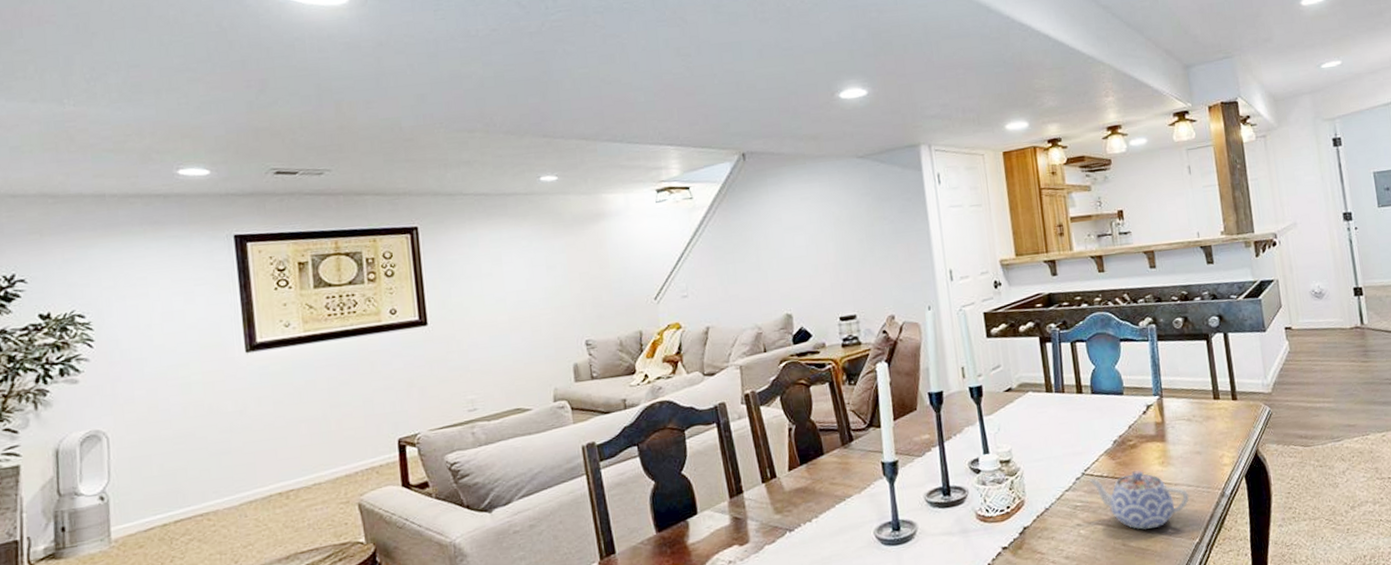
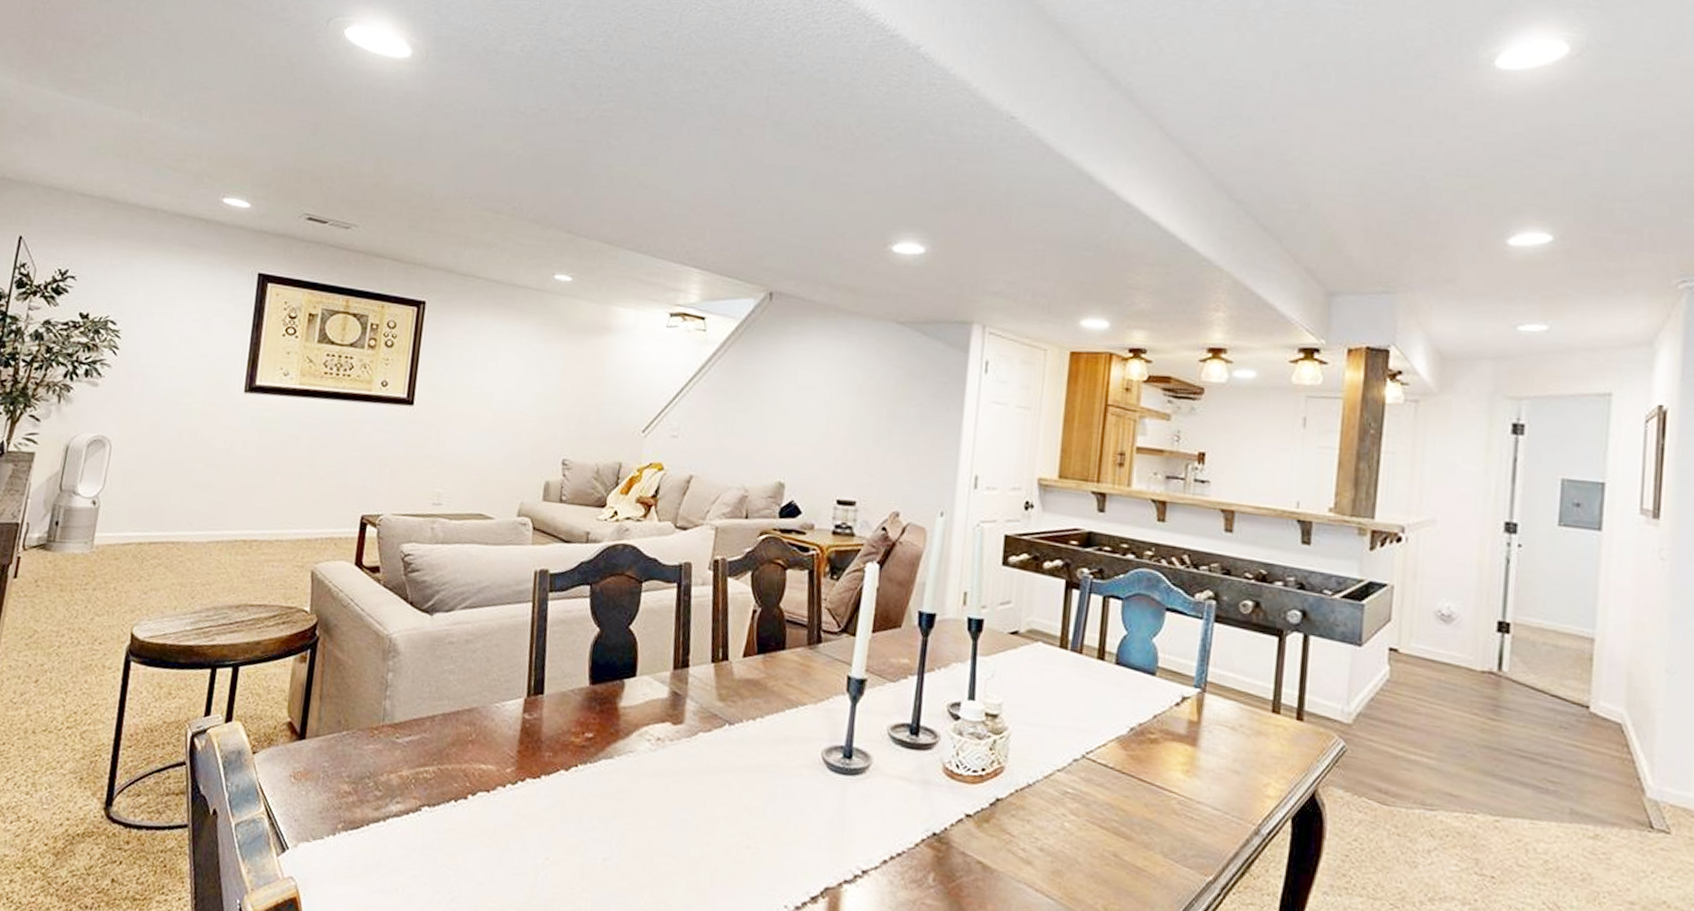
teapot: present [1088,470,1190,530] -> none [1088,764,1213,848]

